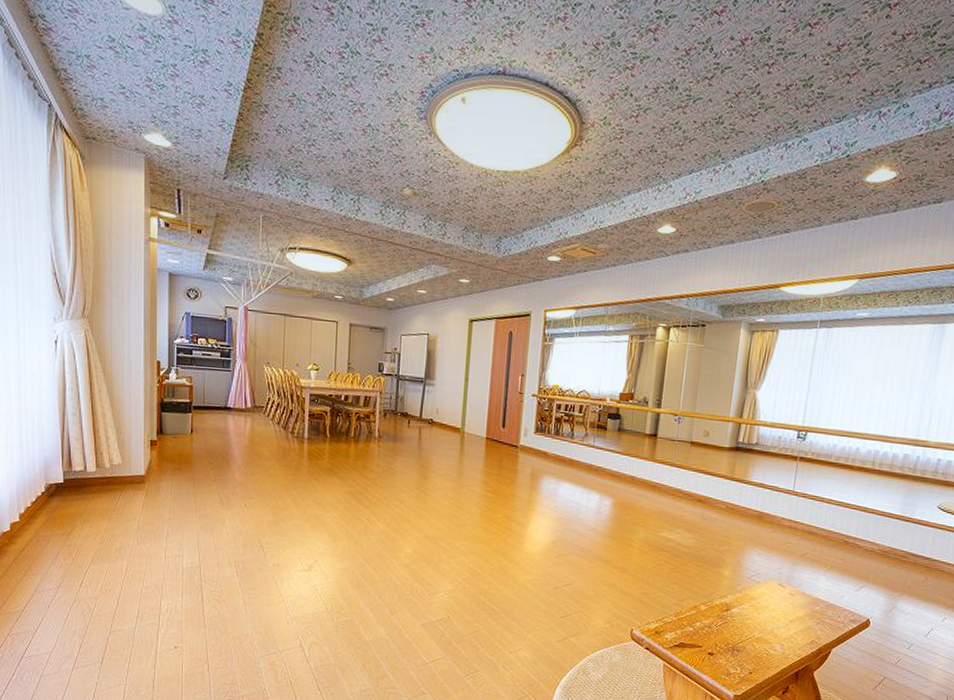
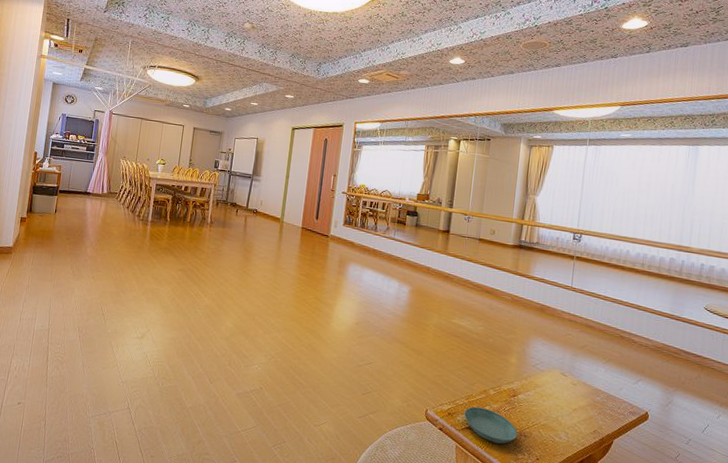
saucer: none [672,623,731,660] -> present [464,406,518,444]

